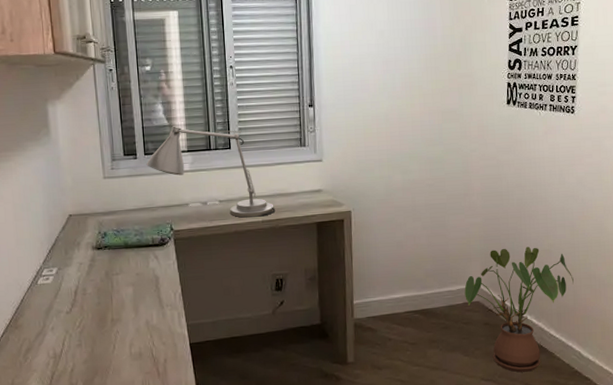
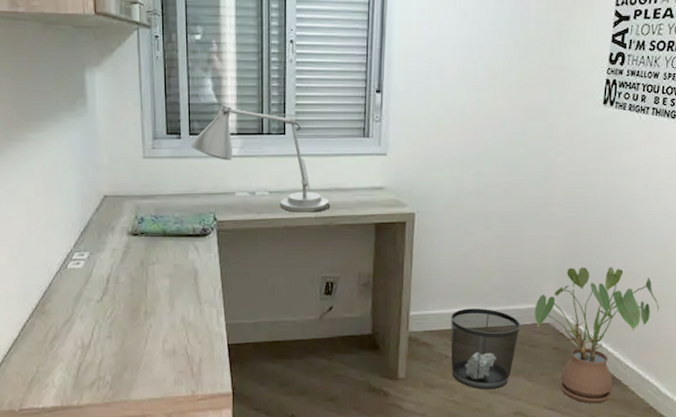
waste bin: none [391,292,454,367] -> present [451,308,520,390]

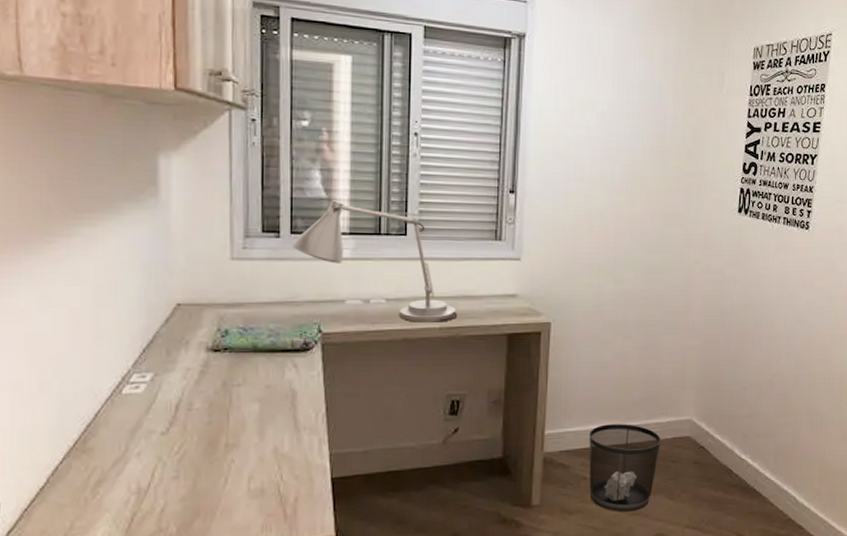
house plant: present [534,267,659,404] -> none [675,376,794,520]

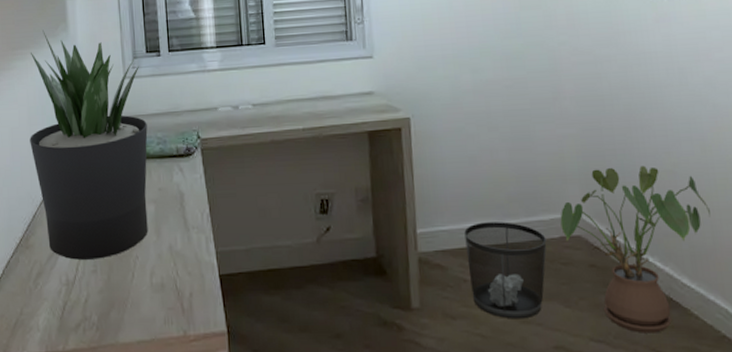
planter: none [95,191,257,465] -> present [30,29,148,260]
desk lamp: present [292,200,458,322] -> none [170,18,319,125]
house plant: none [675,376,794,520] -> present [560,165,711,333]

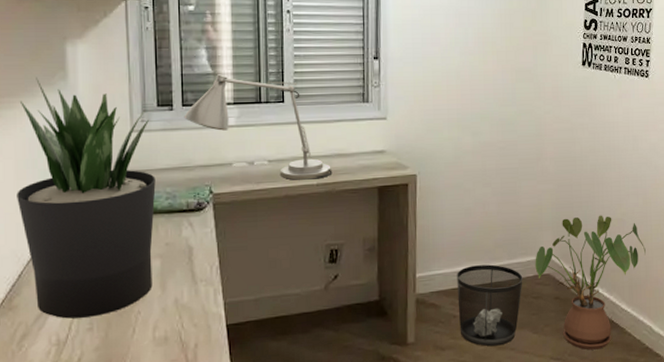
desk lamp: none [170,18,319,125] -> present [184,74,333,180]

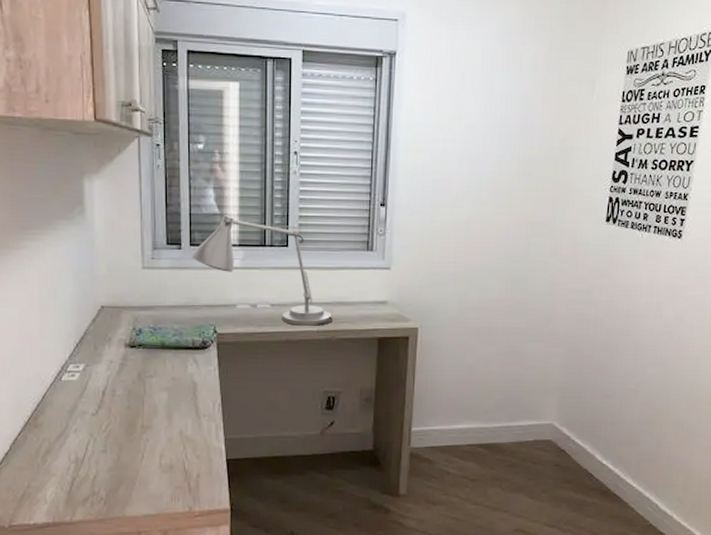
planter: present [17,77,156,319] -> none [40,210,164,440]
waste bin: present [457,264,523,347] -> none [452,425,522,507]
house plant: present [535,215,646,350] -> none [536,384,659,521]

